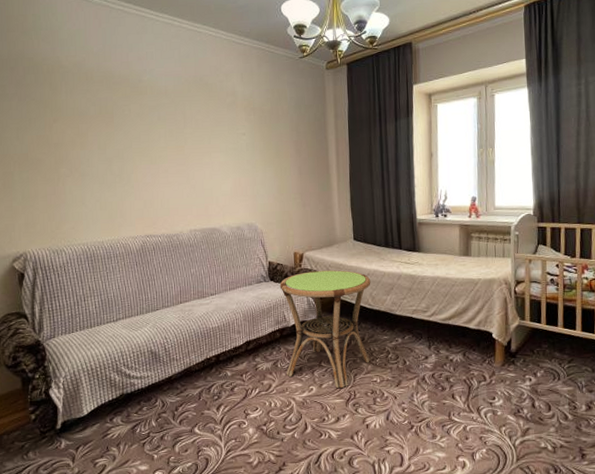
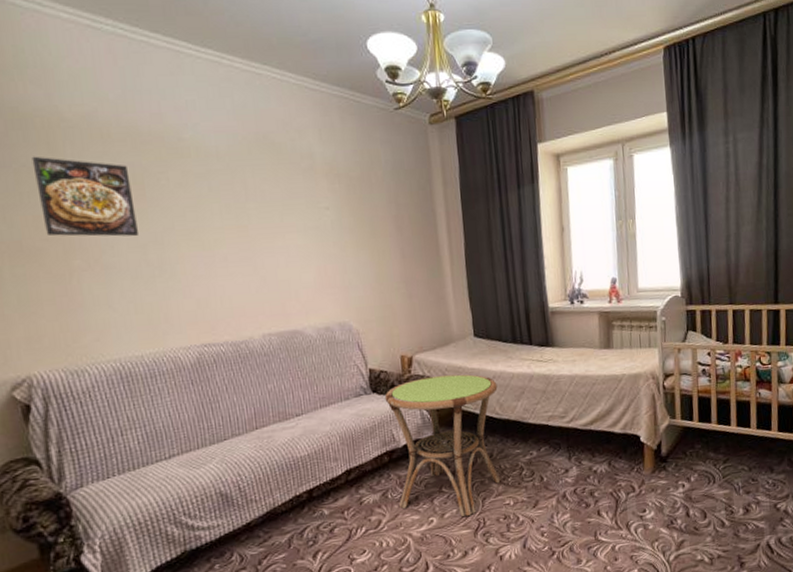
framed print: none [39,92,106,153] -> present [32,156,138,237]

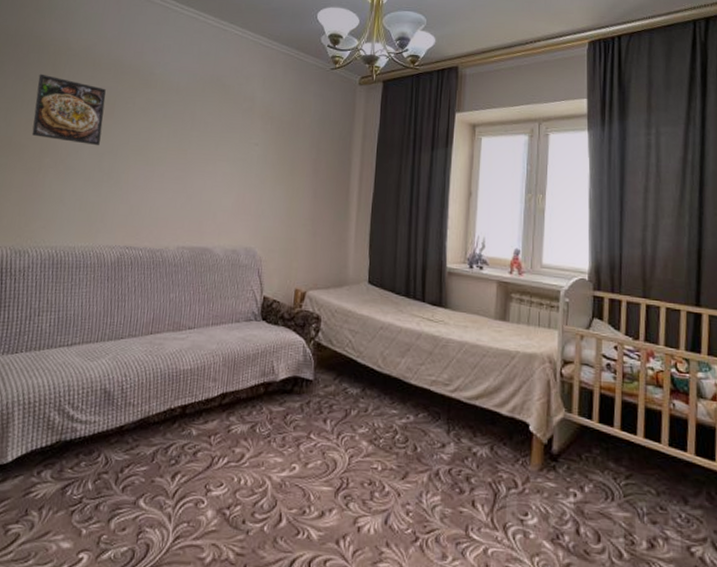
side table: present [384,374,501,516] -> none [264,314,384,471]

